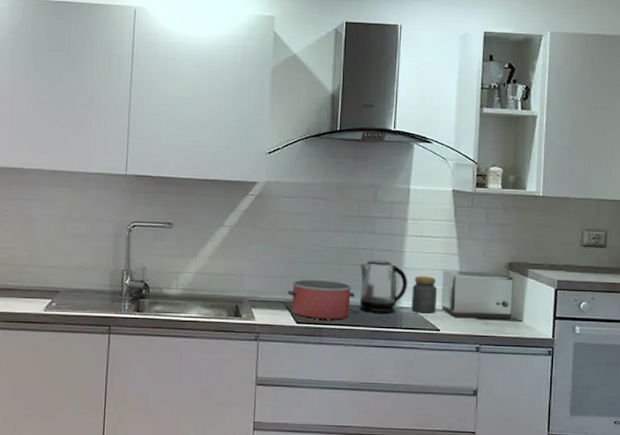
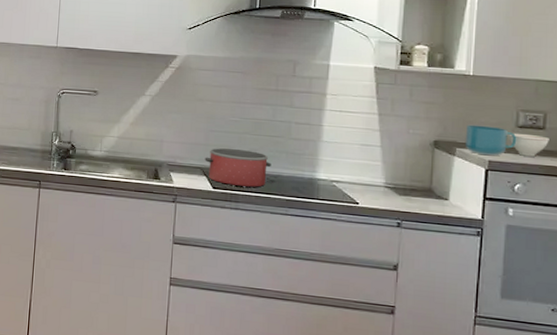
kettle: present [359,259,408,314] -> none [276,131,326,185]
jar: present [411,275,438,314] -> none [329,149,357,187]
toaster: present [441,270,514,320] -> none [360,145,440,198]
cup: none [536,245,582,276] -> present [465,124,517,156]
bowl: none [574,252,610,275] -> present [507,133,549,157]

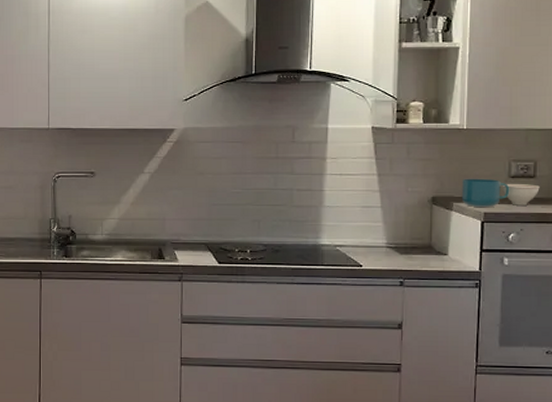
cooking pot: present [205,148,271,187] -> none [208,221,275,258]

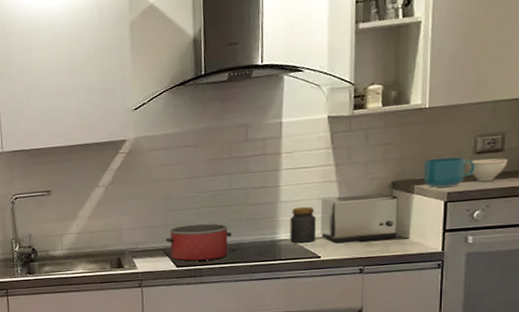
cooking pot: none [208,221,275,258] -> present [165,223,232,261]
jar: none [333,213,359,250] -> present [289,206,317,243]
toaster: none [363,207,438,254] -> present [320,193,399,243]

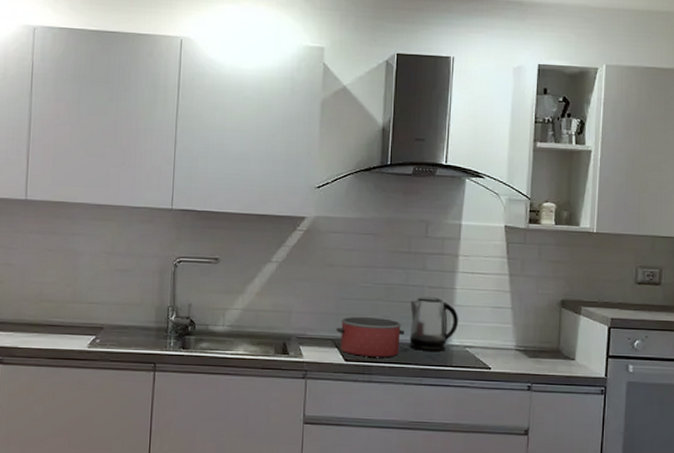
kettle: none [235,196,286,249] -> present [409,296,459,351]
jar: present [289,206,317,243] -> none [462,313,489,352]
toaster: present [320,193,399,243] -> none [492,307,567,358]
cup: present [423,157,475,188] -> none [589,282,636,314]
bowl: present [466,158,508,182] -> none [628,289,664,312]

